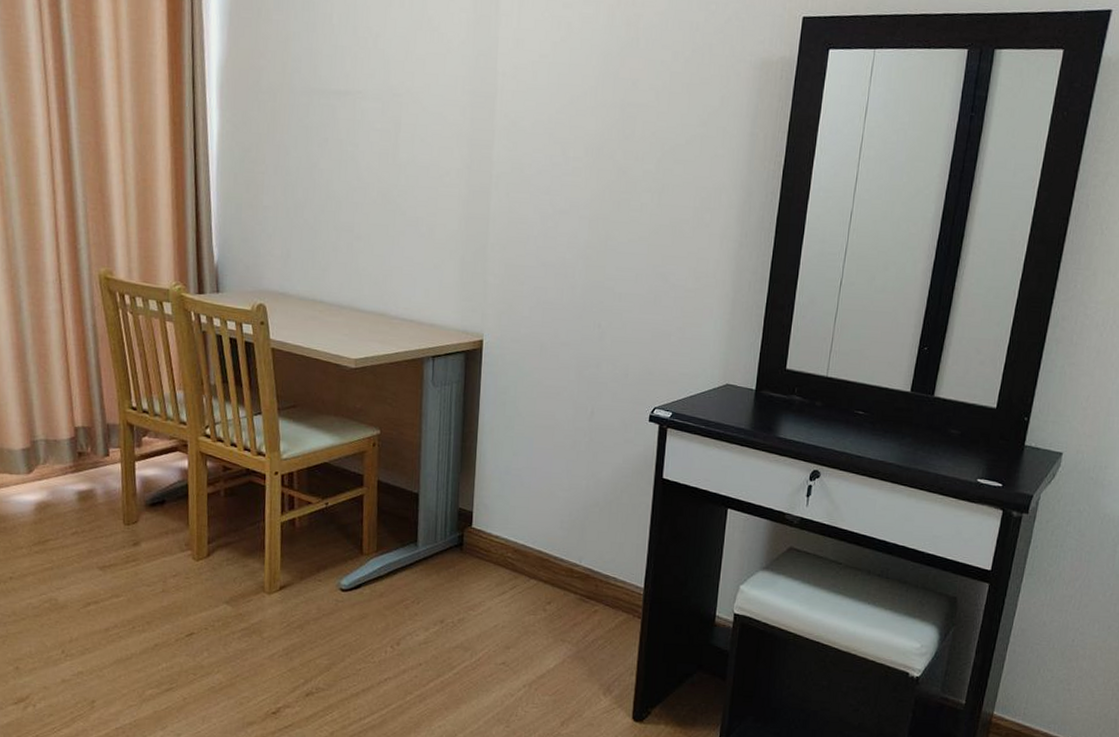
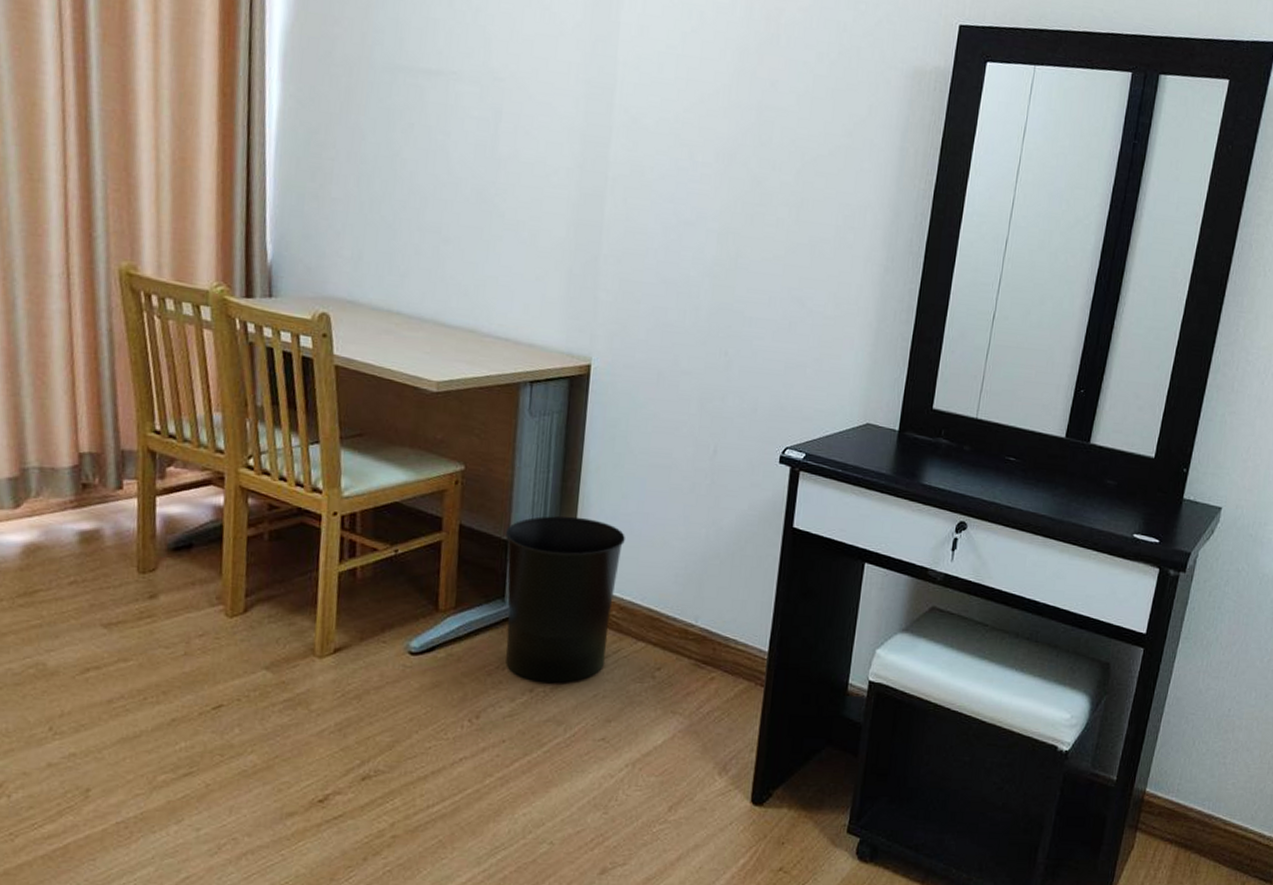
waste bin: none [415,471,517,615] -> present [505,516,625,683]

